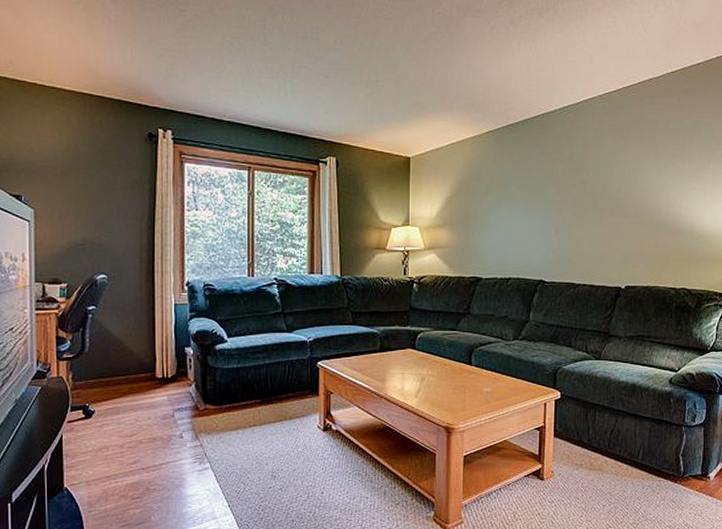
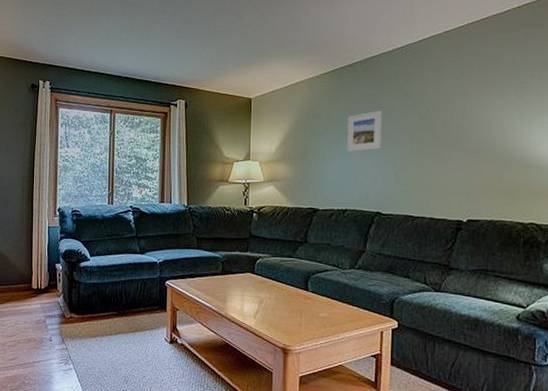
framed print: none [510,173,545,217] -> present [347,110,382,152]

